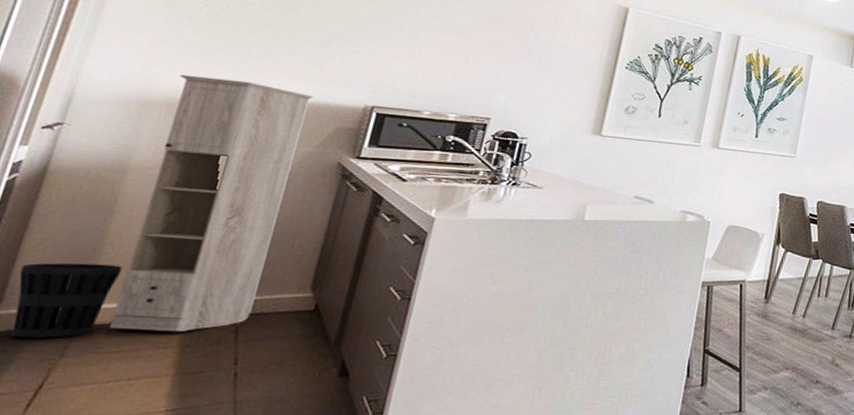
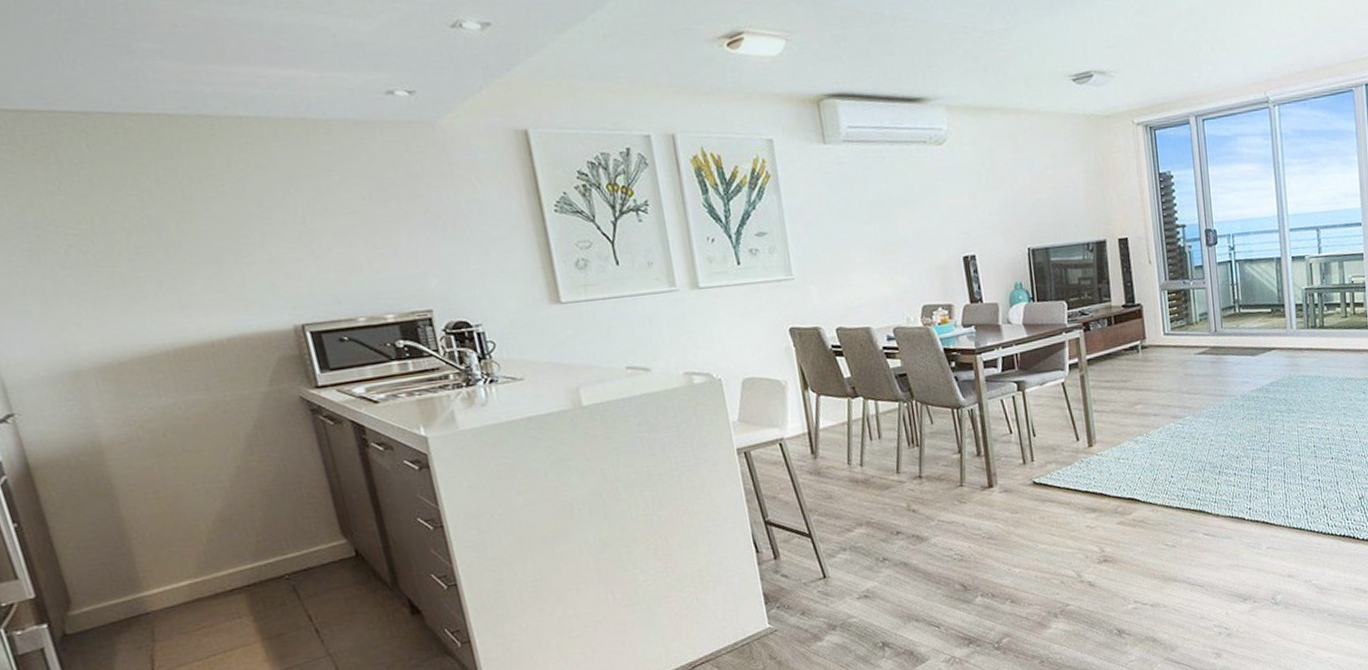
wastebasket: present [11,262,123,338] -> none [67,547,167,632]
storage cabinet: present [108,74,313,333] -> none [90,325,300,608]

